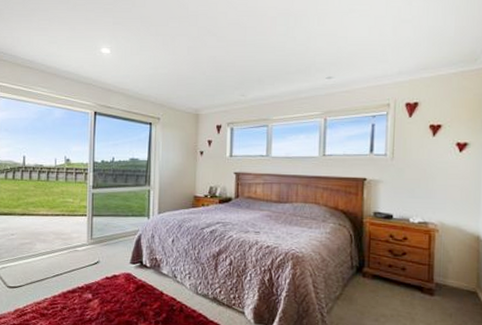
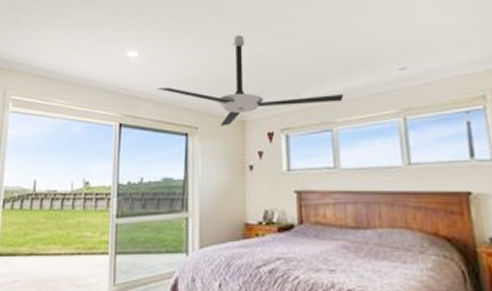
ceiling fan: none [126,39,280,118] -> present [156,34,344,126]

